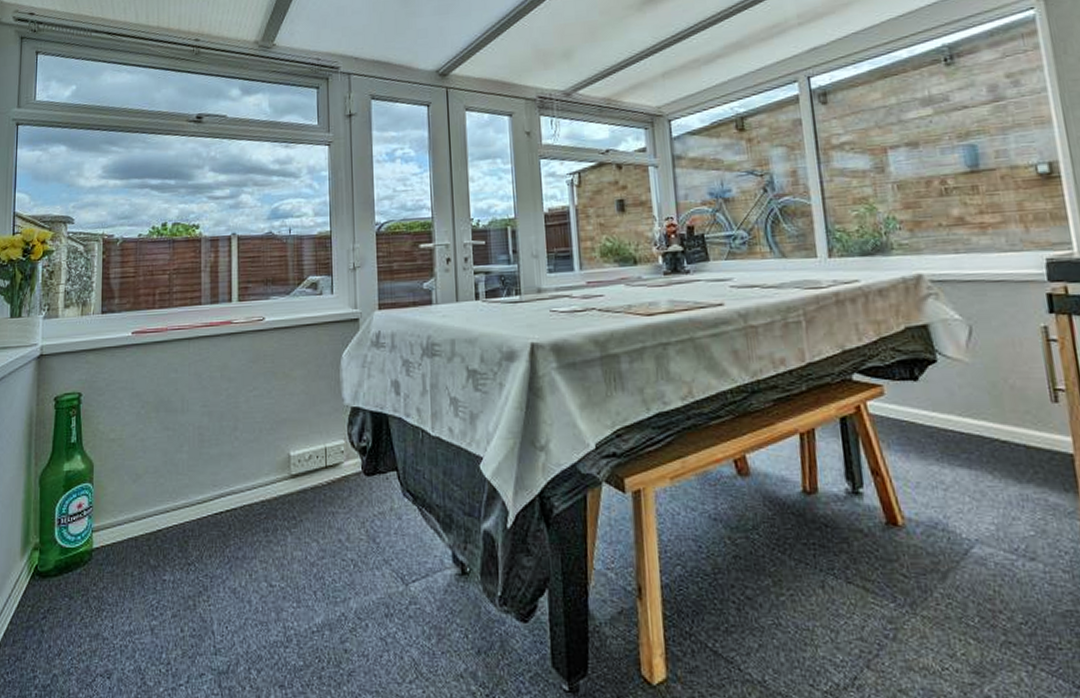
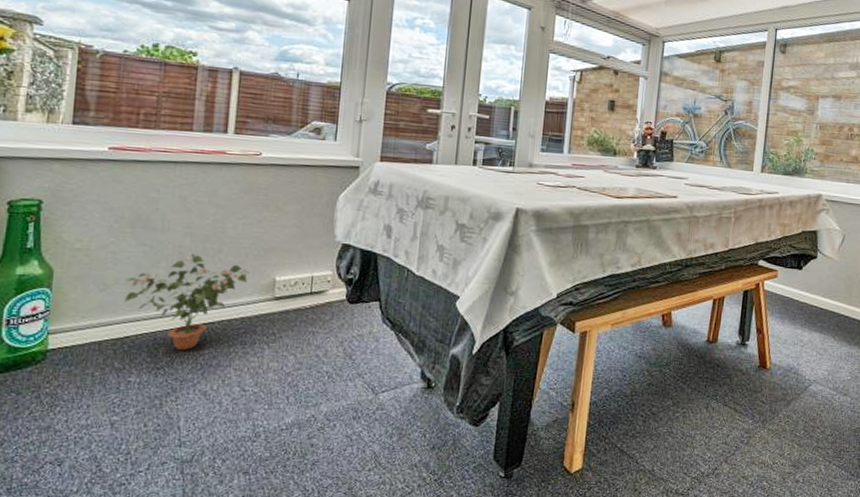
potted plant: none [154,433,265,543] -> present [125,253,250,351]

